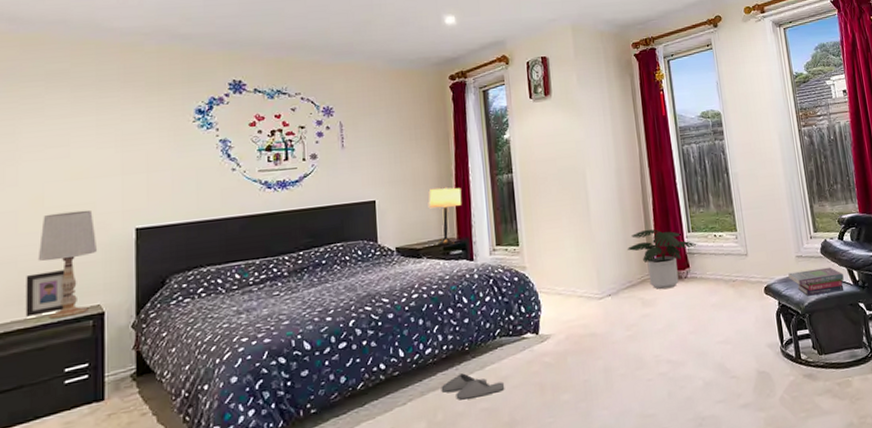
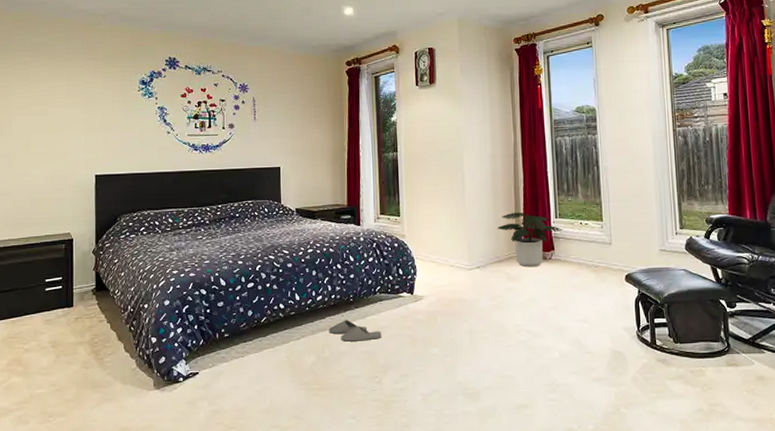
picture frame: present [25,270,66,317] -> none [18,203,46,237]
table lamp: present [38,210,98,320] -> none [26,157,68,241]
table lamp: present [429,187,462,246] -> none [324,161,353,211]
books: present [788,267,844,296] -> none [650,263,707,288]

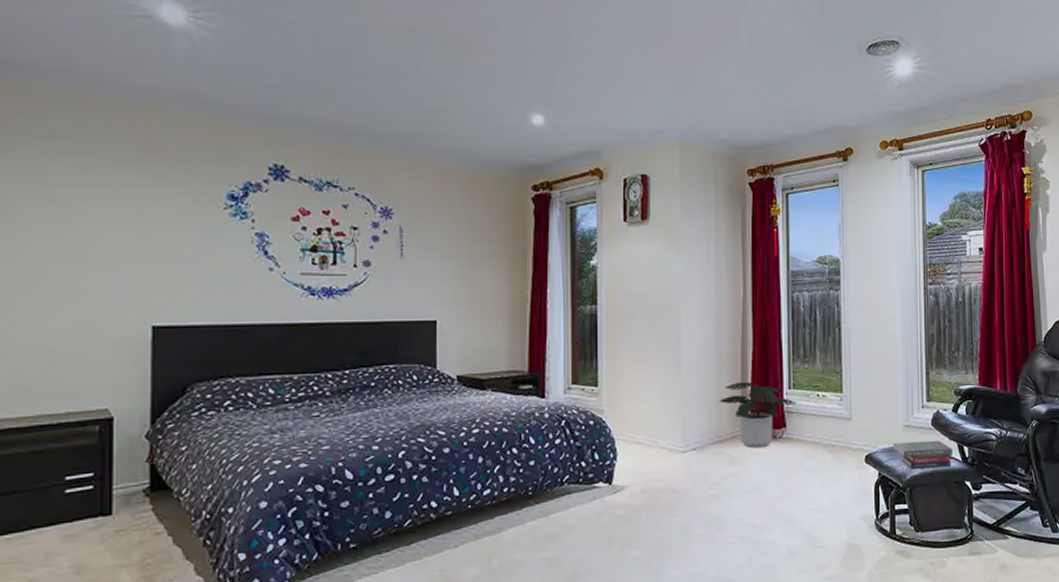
slippers: present [329,320,382,342] -> none [498,519,570,547]
books: none [650,263,707,288] -> present [893,440,952,469]

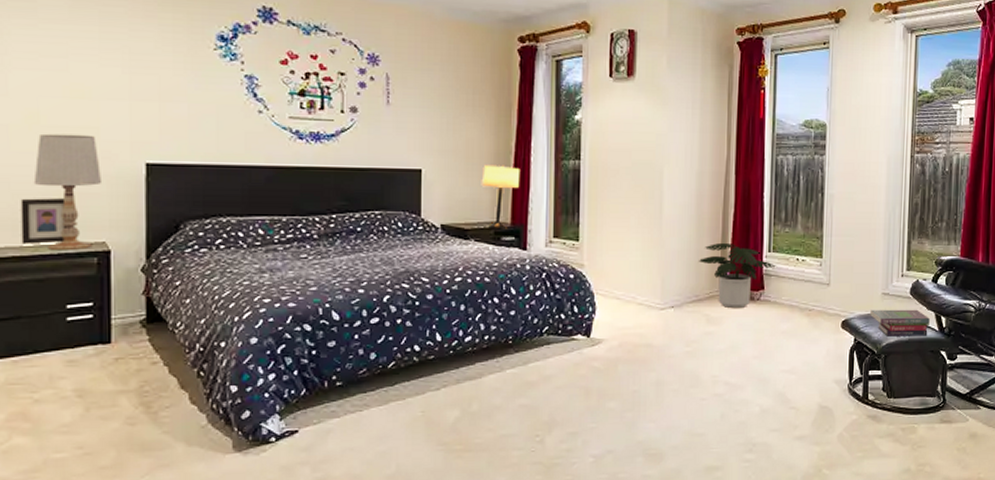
picture frame: none [19,366,67,415] -> present [20,198,66,244]
table lamp: none [33,299,106,421] -> present [33,133,103,251]
table lamp: none [499,314,537,379] -> present [482,166,520,230]

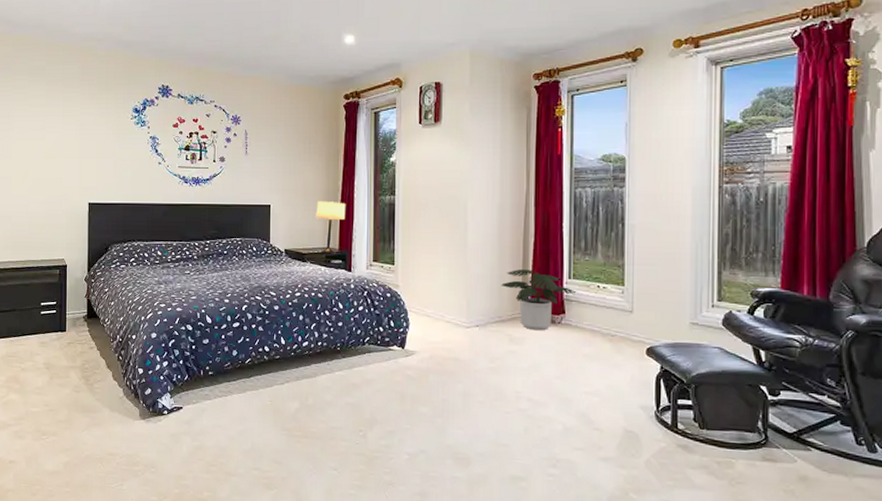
picture frame: present [20,198,66,244] -> none [17,228,42,260]
table lamp: present [33,133,103,251] -> none [24,183,63,265]
books: present [870,309,930,336] -> none [678,338,746,369]

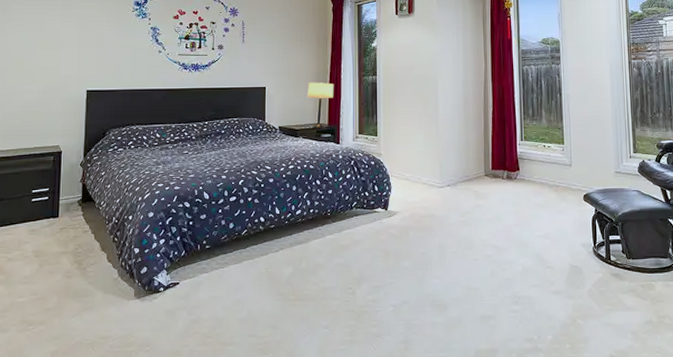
potted plant: present [501,270,577,331] -> none [468,135,528,186]

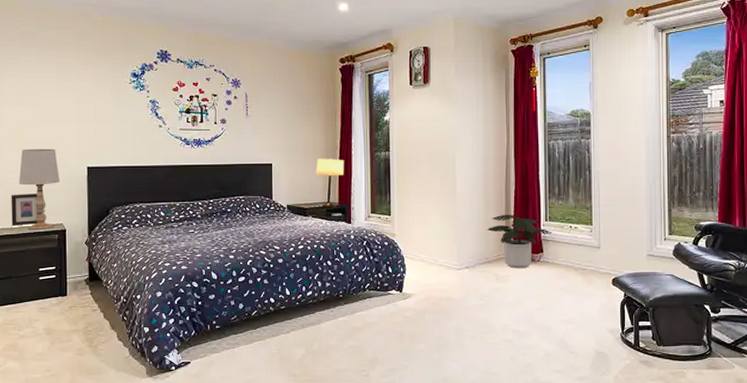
picture frame: none [7,116,36,148] -> present [11,194,38,226]
table lamp: none [17,72,60,153] -> present [18,148,61,231]
potted plant: none [468,135,528,186] -> present [487,215,553,269]

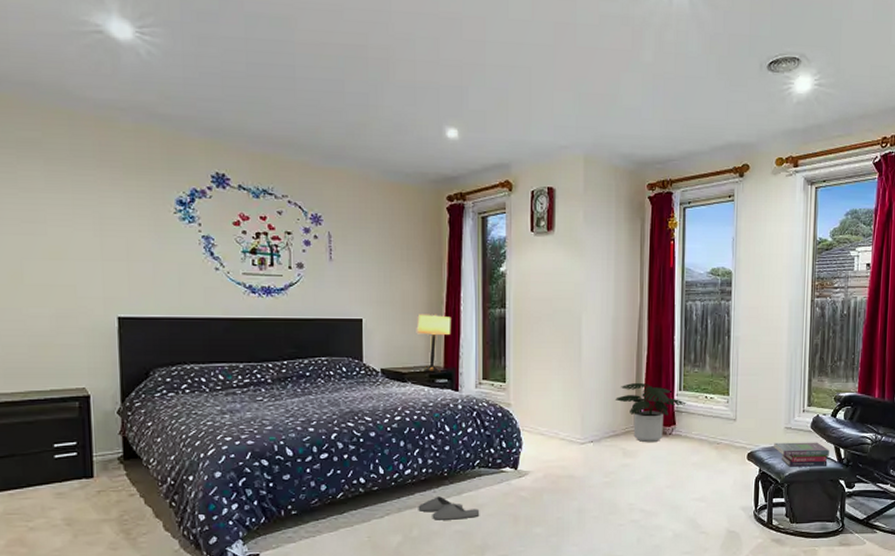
picture frame: present [11,194,38,226] -> none [10,349,51,391]
table lamp: present [18,148,61,231] -> none [20,291,81,396]
slippers: none [318,315,371,336] -> present [418,496,480,520]
books: none [637,268,693,292] -> present [774,442,829,467]

